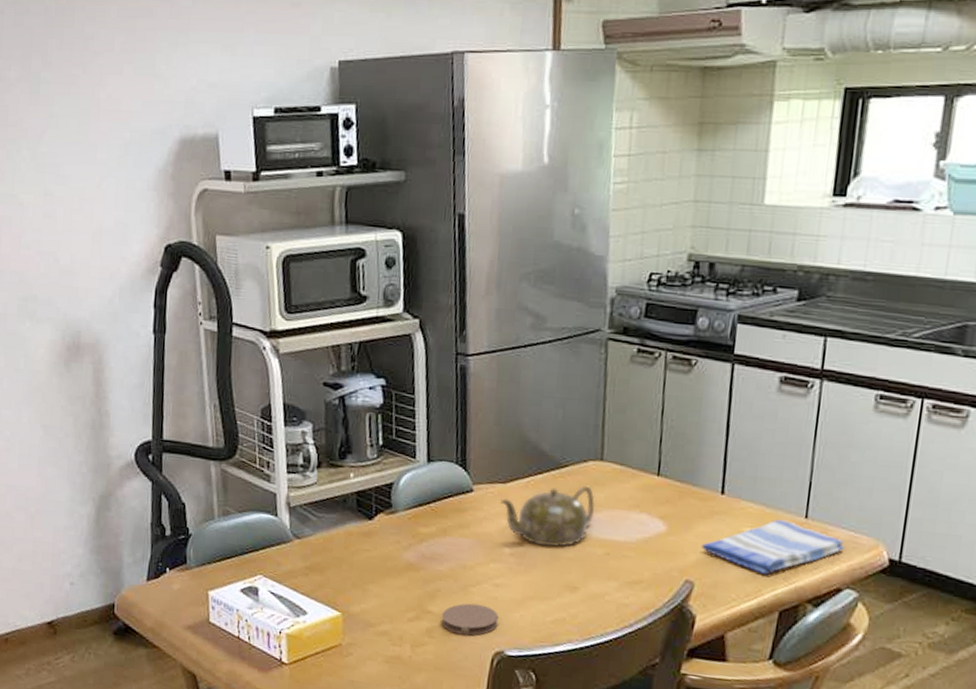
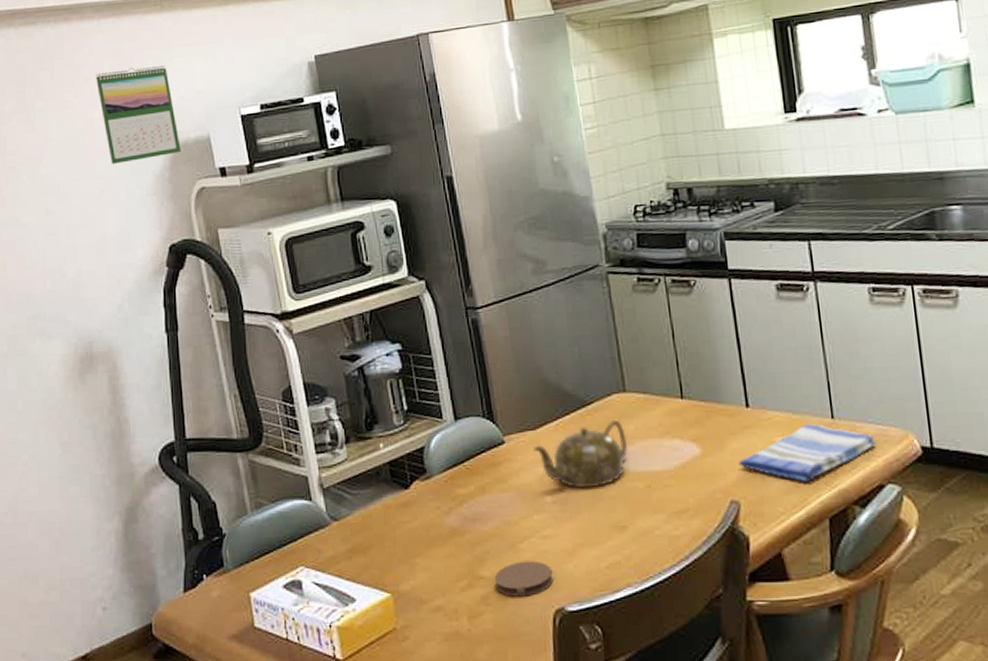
calendar: none [106,48,187,152] -> present [96,66,181,164]

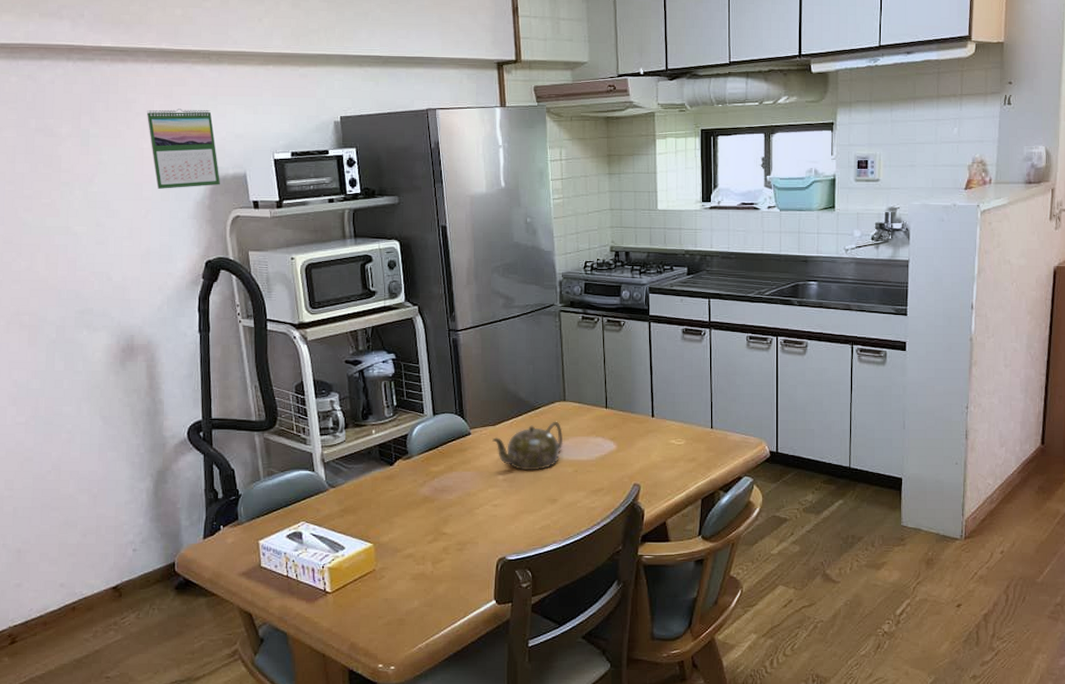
coaster: present [494,561,553,597] -> none [454,522,499,548]
dish towel: present [738,424,877,483] -> none [642,432,740,474]

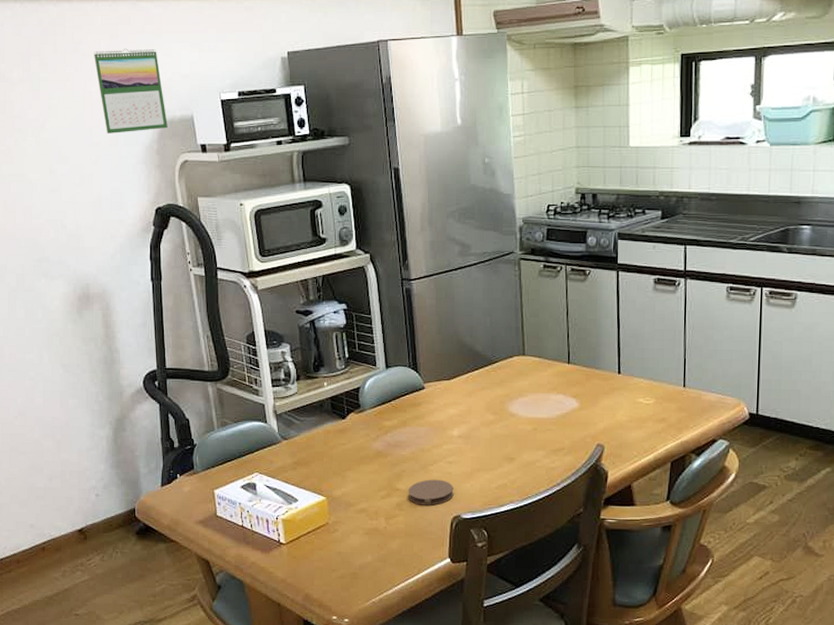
coaster: none [454,522,499,548] -> present [408,479,454,506]
teapot: present [492,421,563,471] -> none [447,376,522,428]

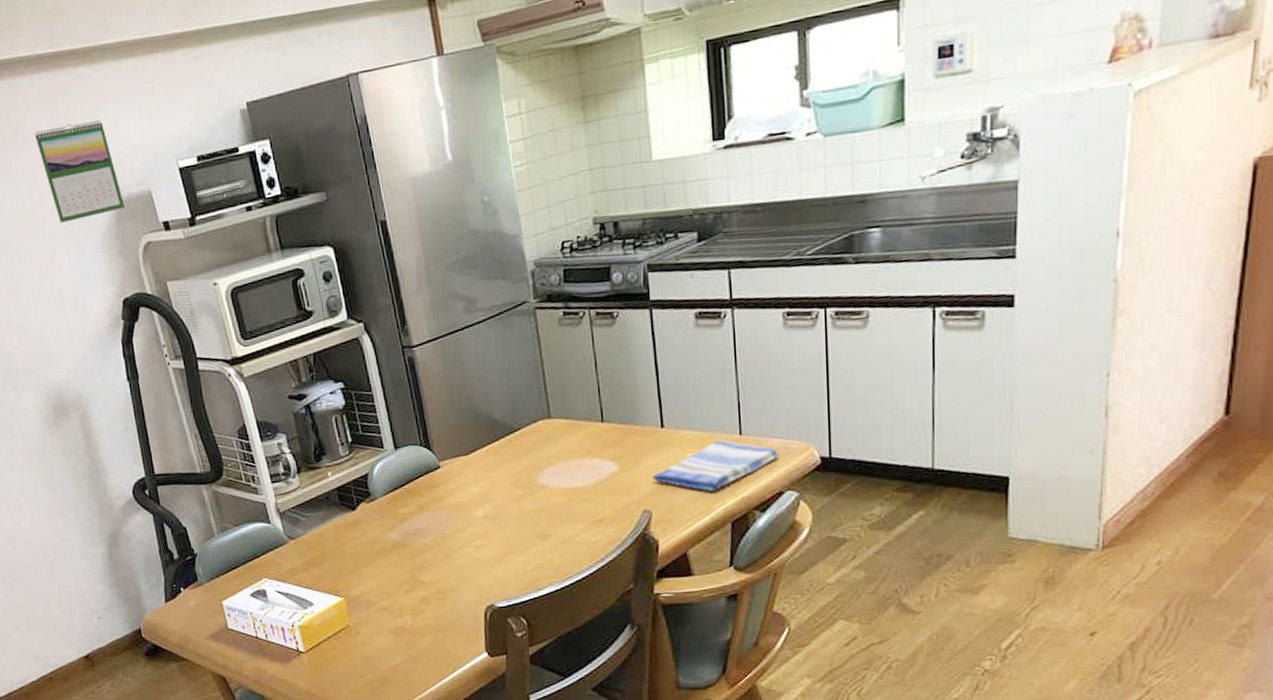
coaster: present [408,479,454,506] -> none [433,567,485,597]
dish towel: none [606,390,716,435] -> present [651,440,780,493]

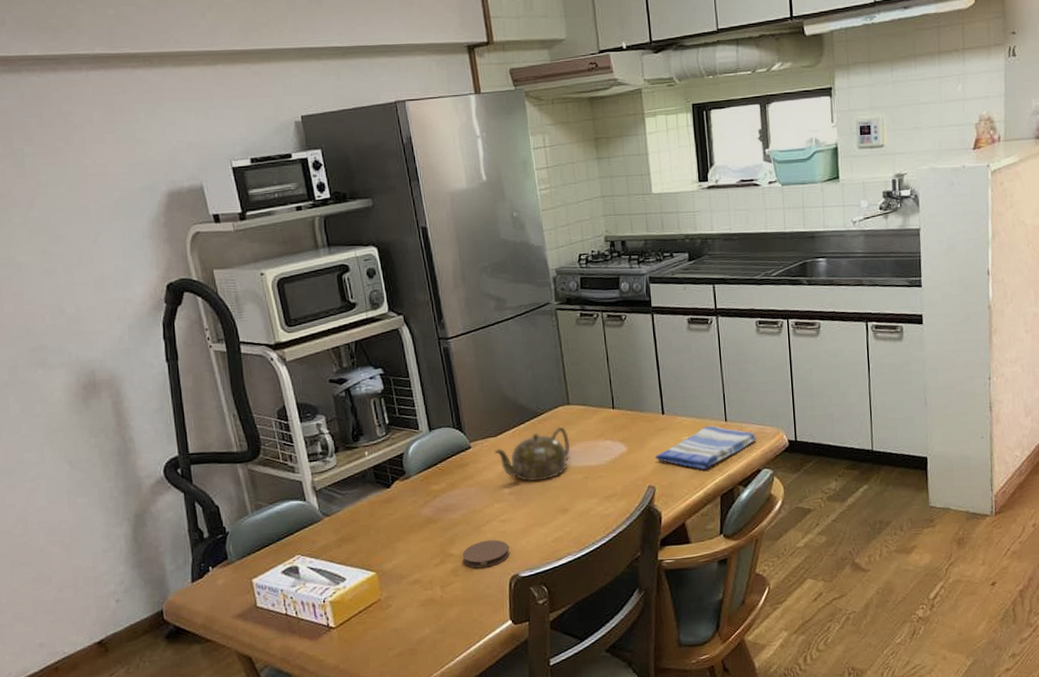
calendar: present [35,120,125,223] -> none [86,118,175,209]
coaster: none [433,567,485,597] -> present [462,539,510,569]
teapot: none [466,443,552,505] -> present [495,426,571,482]

